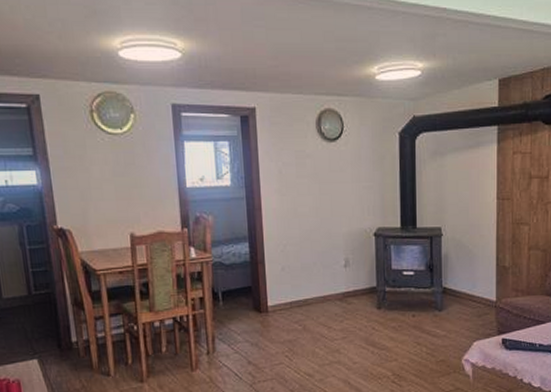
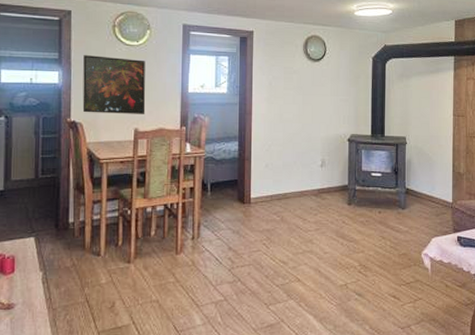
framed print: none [61,148,140,218] -> present [82,55,146,114]

